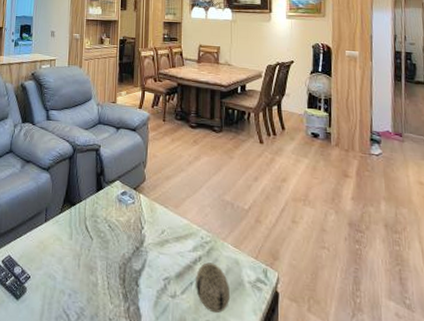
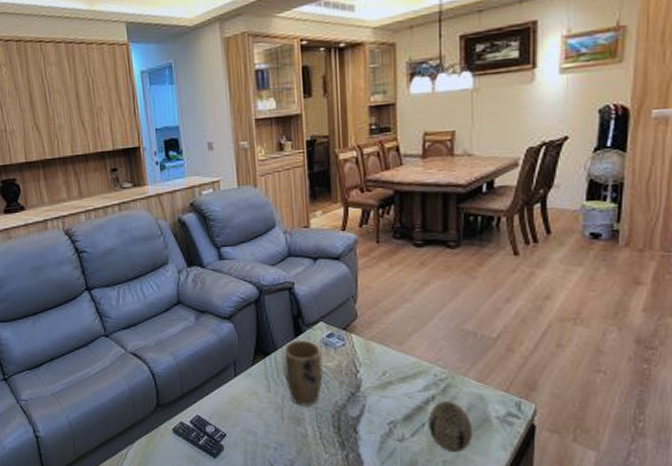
plant pot: none [85,194,116,256] -> present [283,339,323,406]

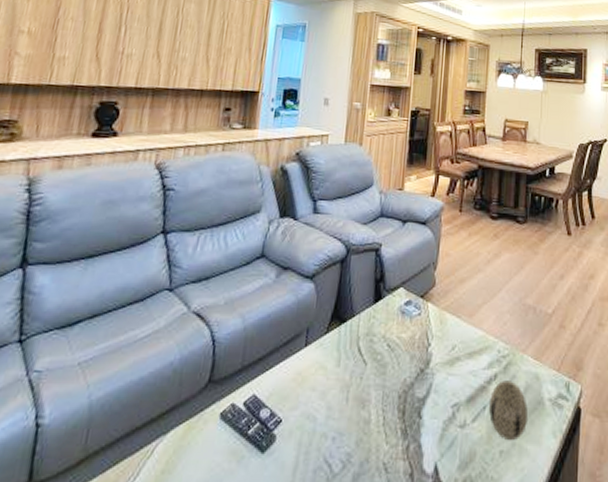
plant pot: present [283,339,323,406] -> none [357,306,398,384]

